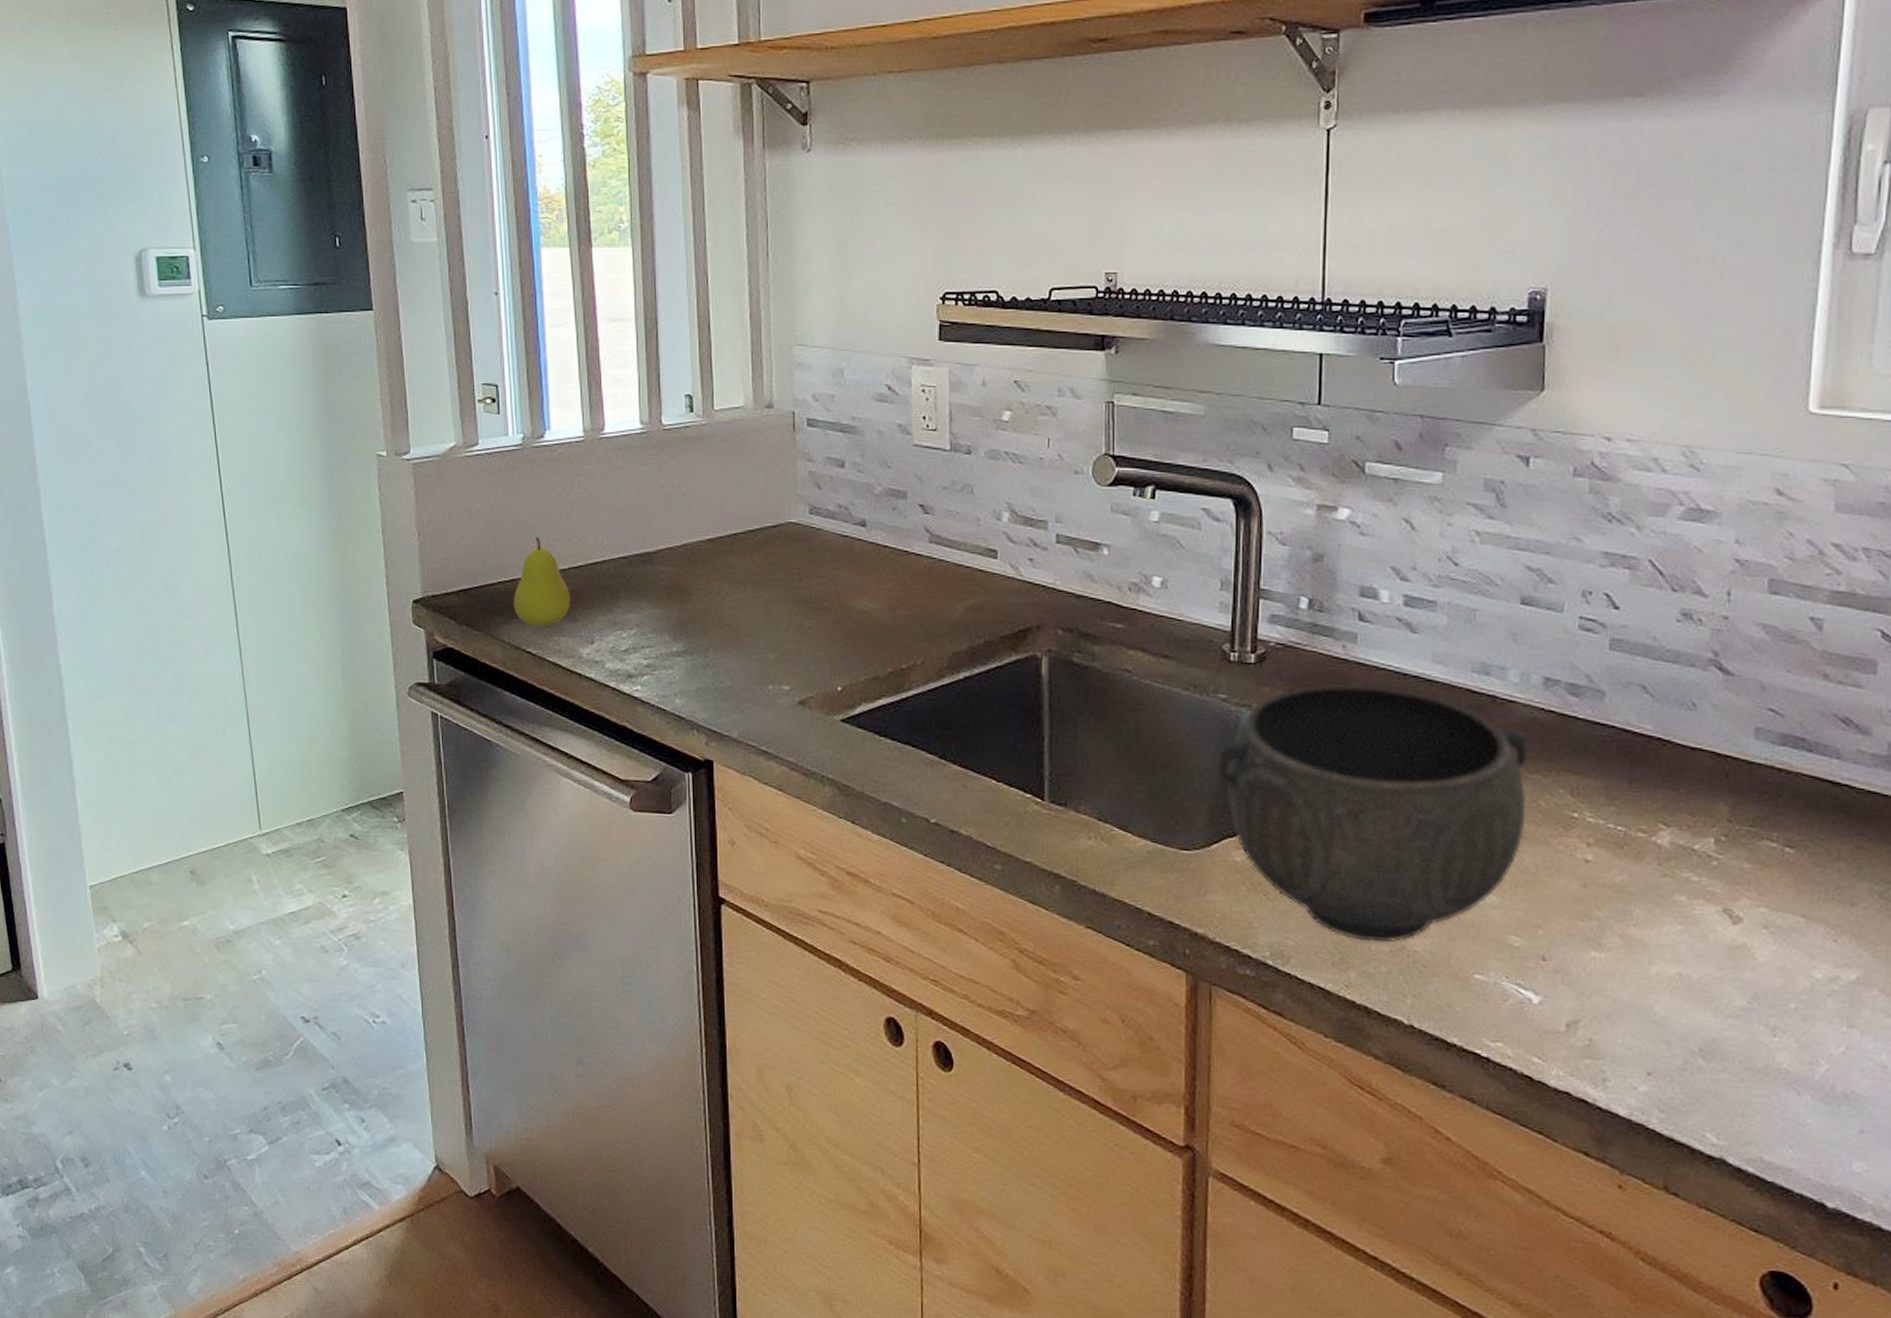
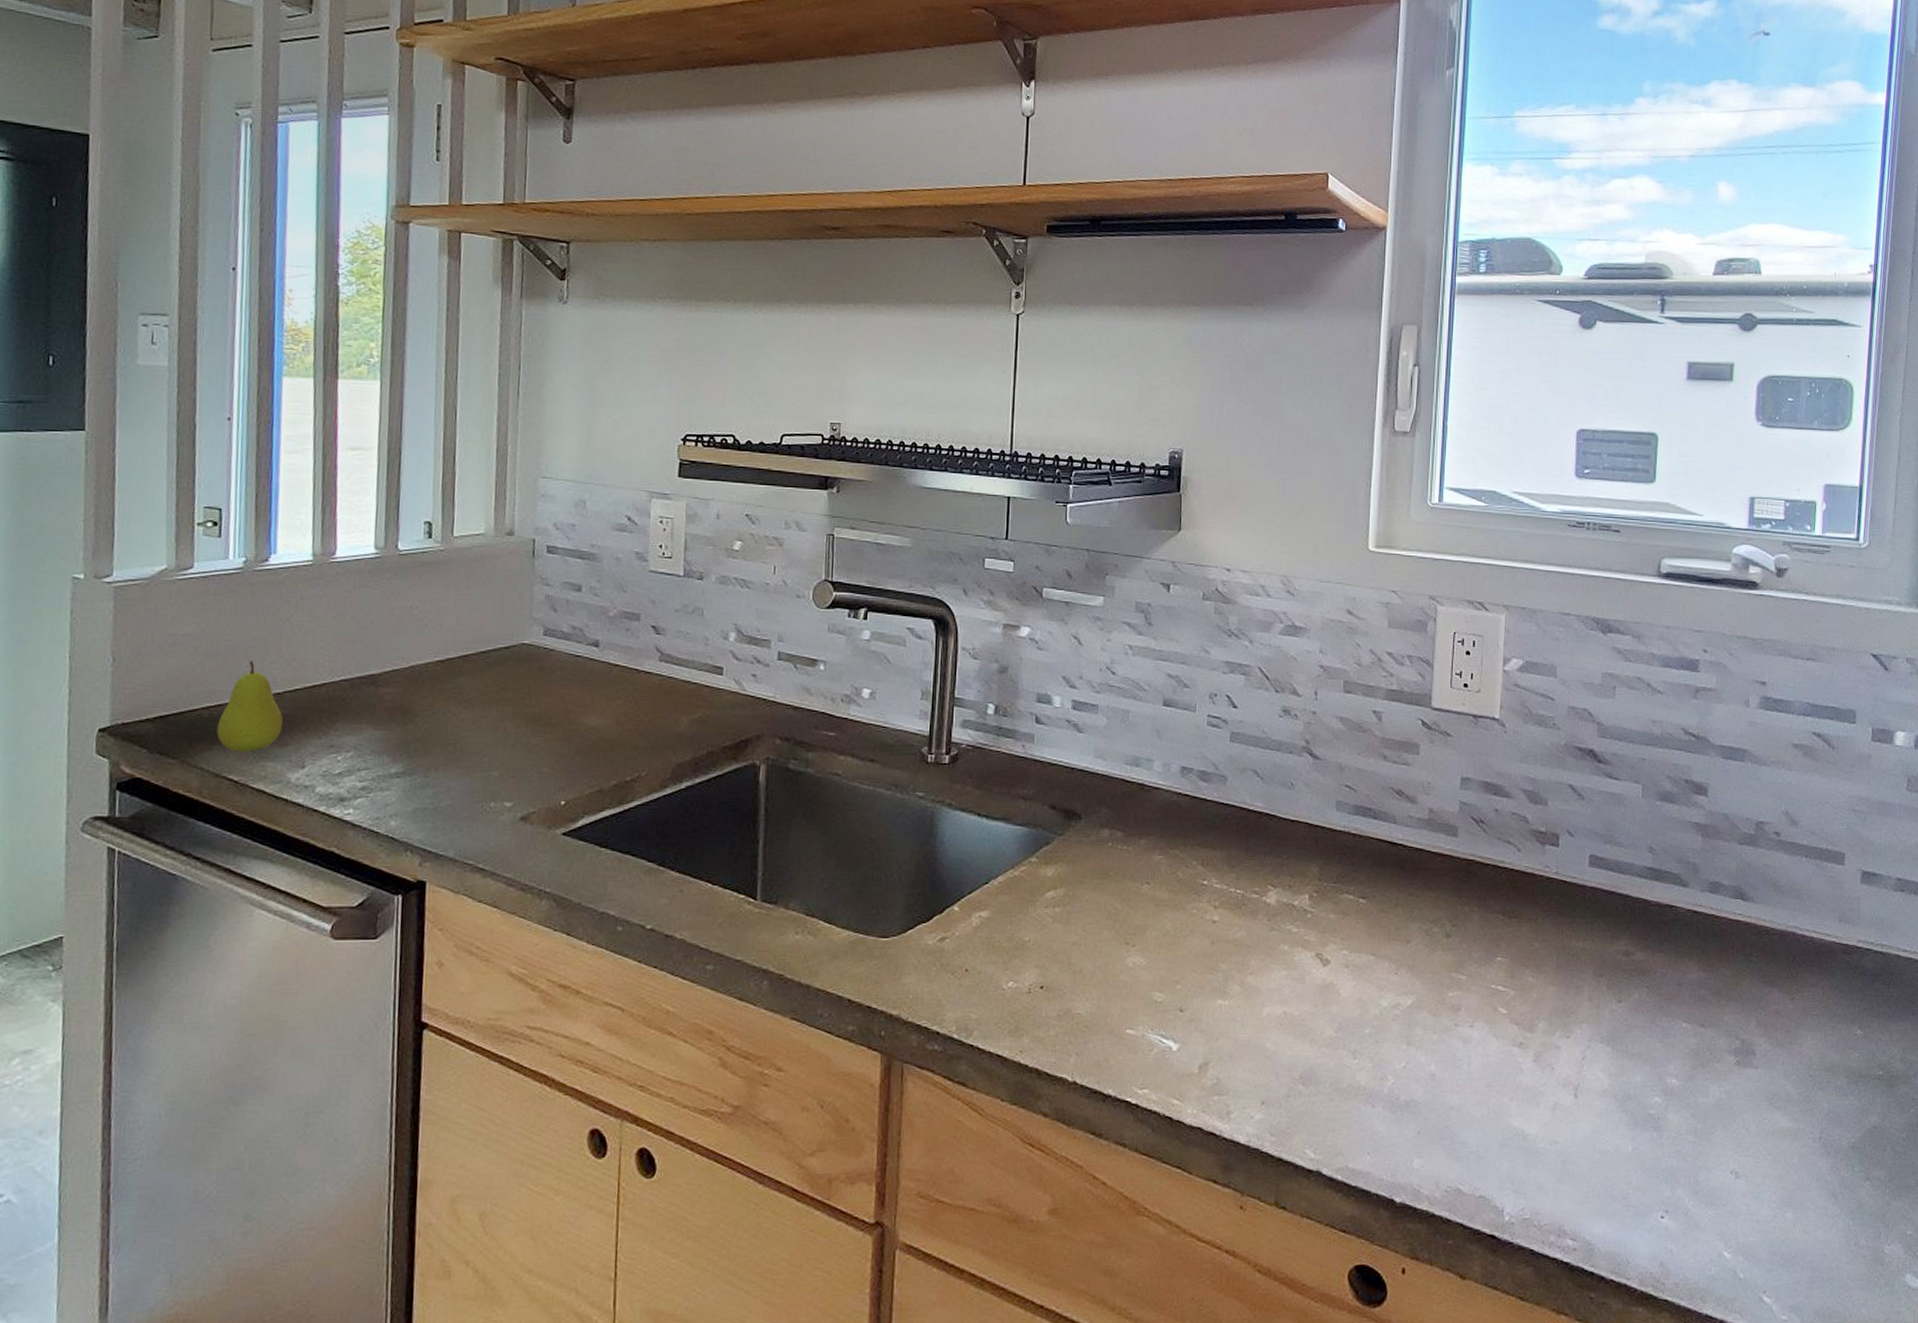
bowl: present [1217,684,1528,943] -> none [914,779,1169,1009]

